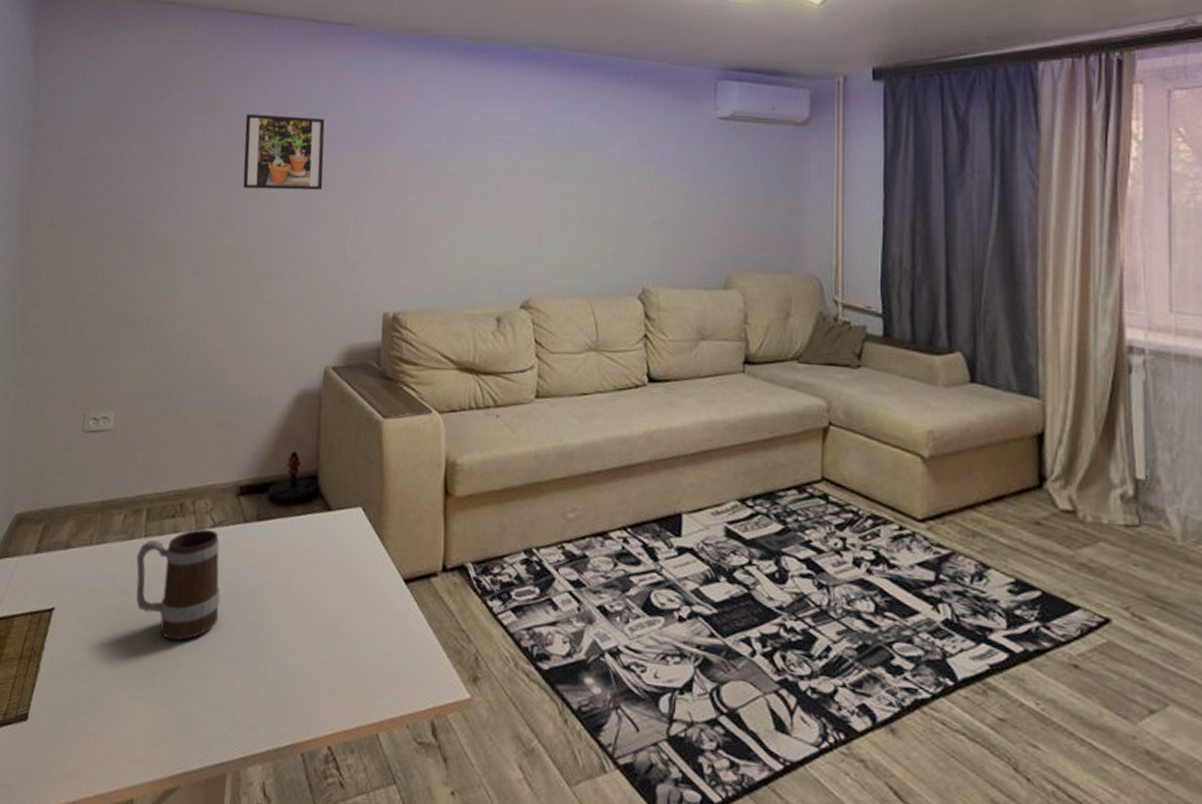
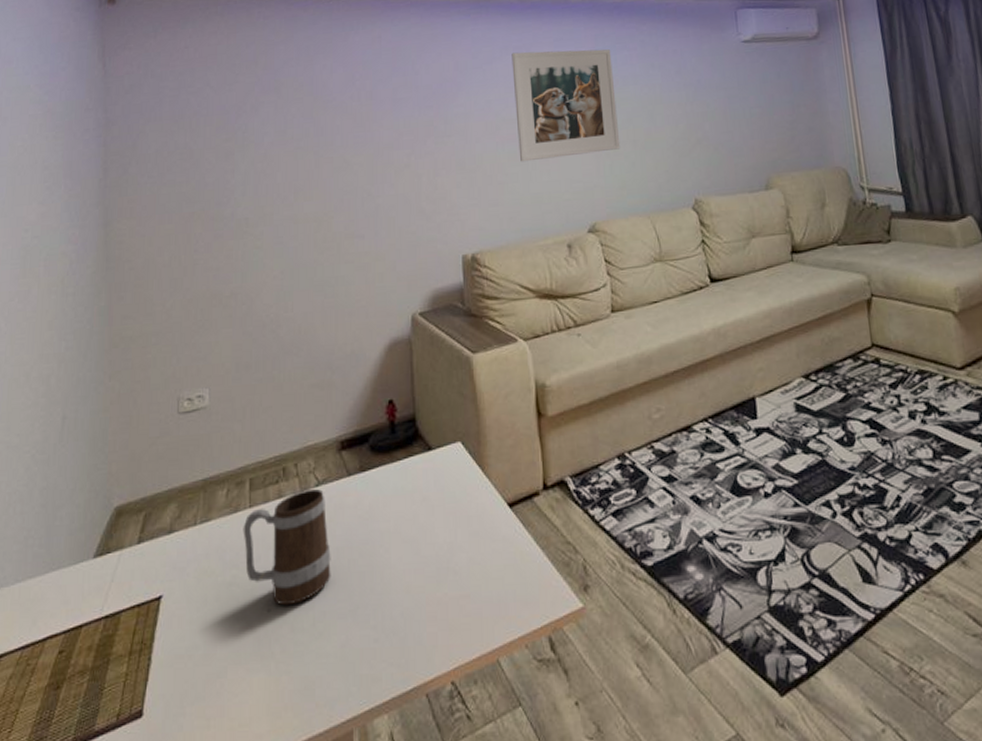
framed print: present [243,114,325,191] -> none [314,85,394,158]
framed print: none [455,99,569,222] -> present [511,49,621,162]

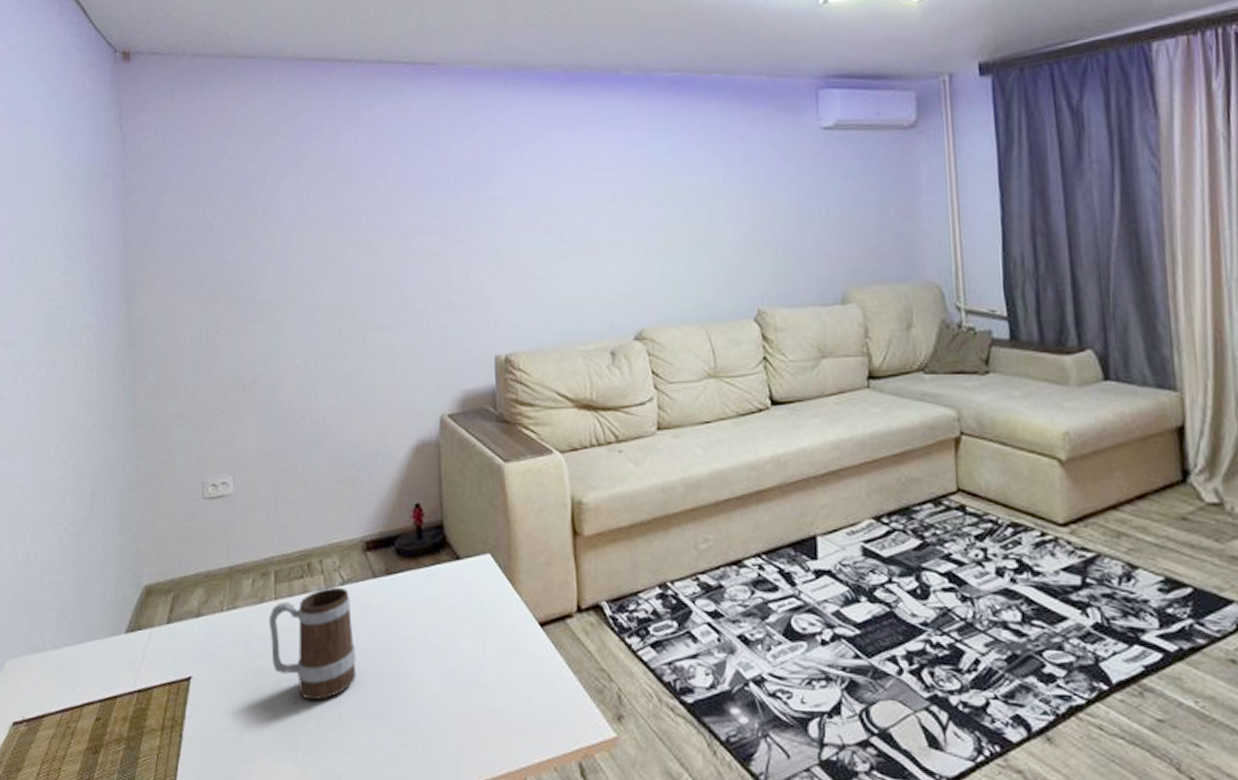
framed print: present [511,49,621,162] -> none [553,130,674,257]

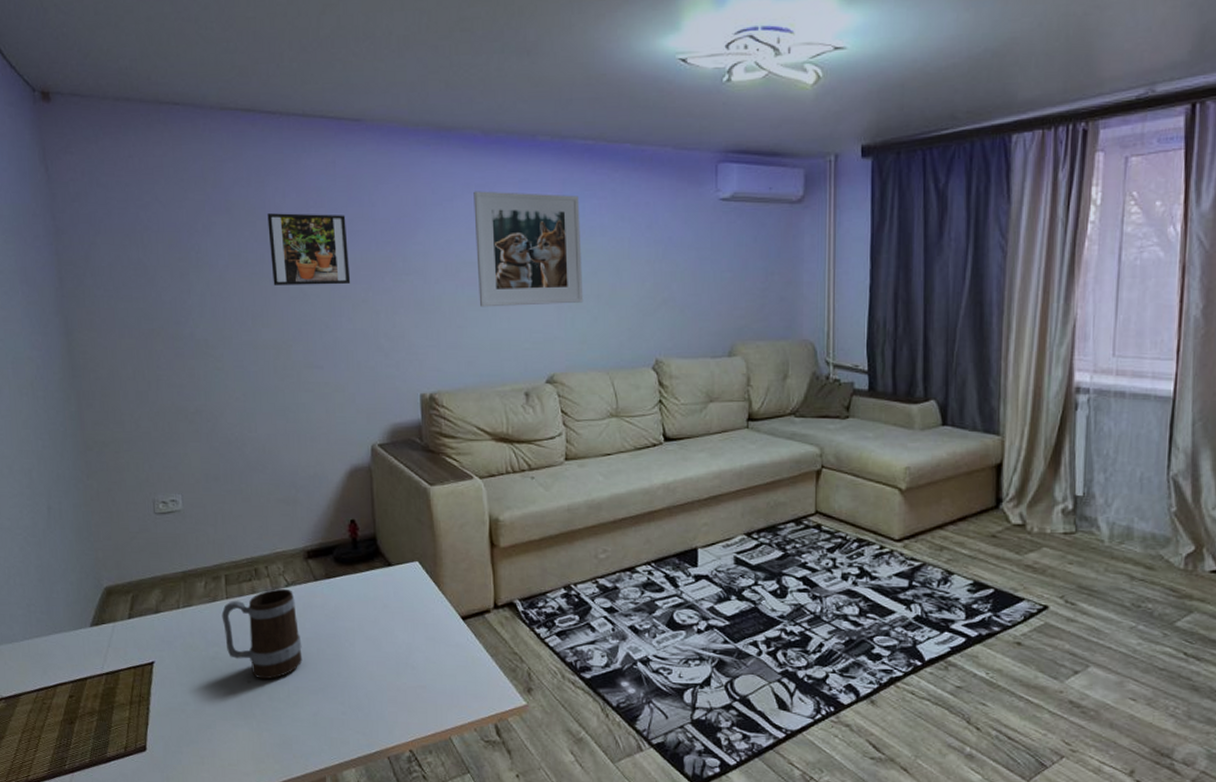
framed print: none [338,162,422,240] -> present [267,213,351,285]
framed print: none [553,130,674,257] -> present [473,191,584,307]

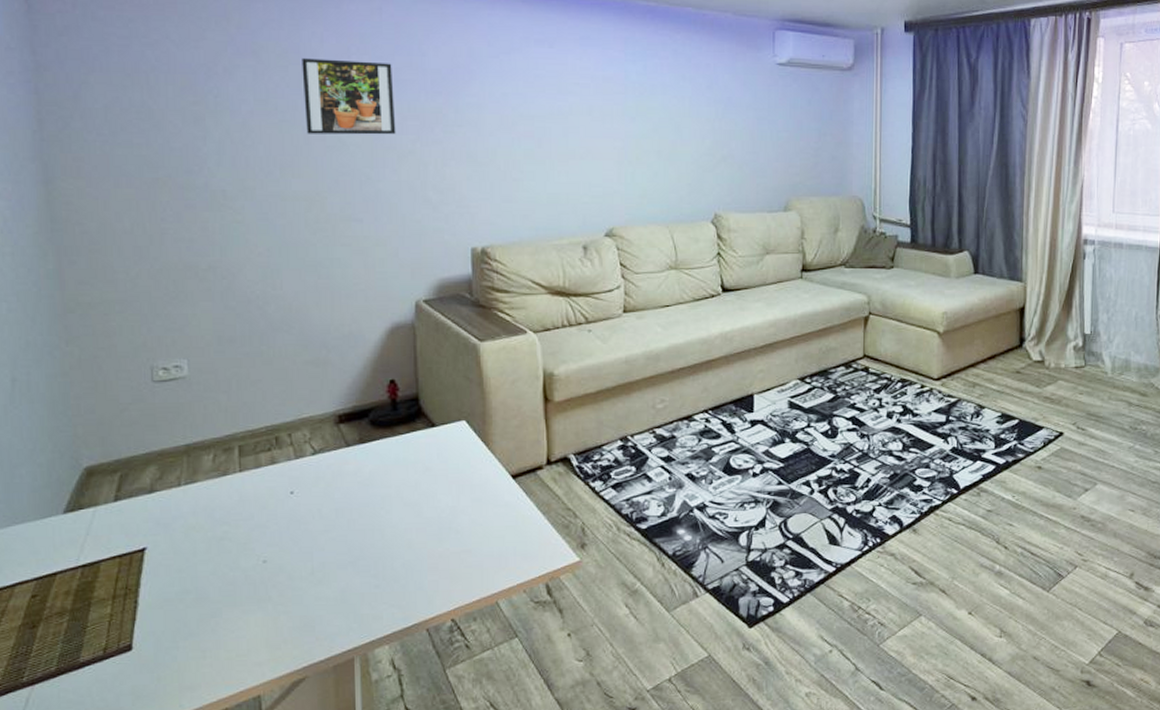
mug: present [221,588,303,680] -> none [233,456,330,558]
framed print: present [473,191,584,307] -> none [532,45,644,161]

